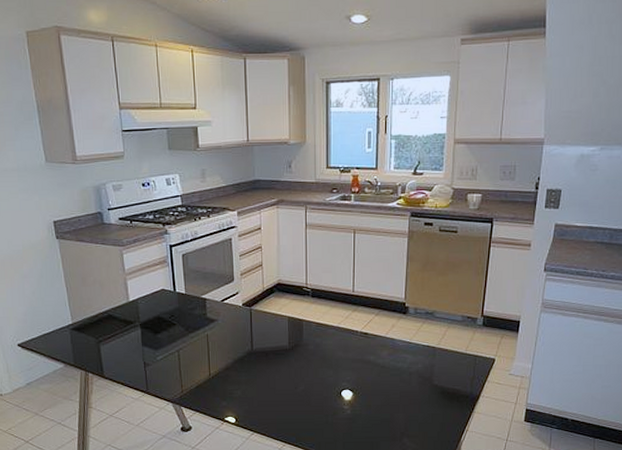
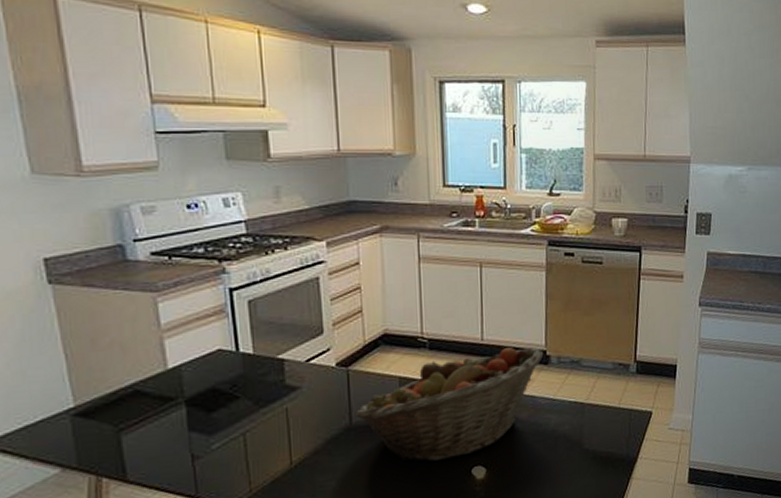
fruit basket: none [255,299,402,384] -> present [354,347,543,462]

